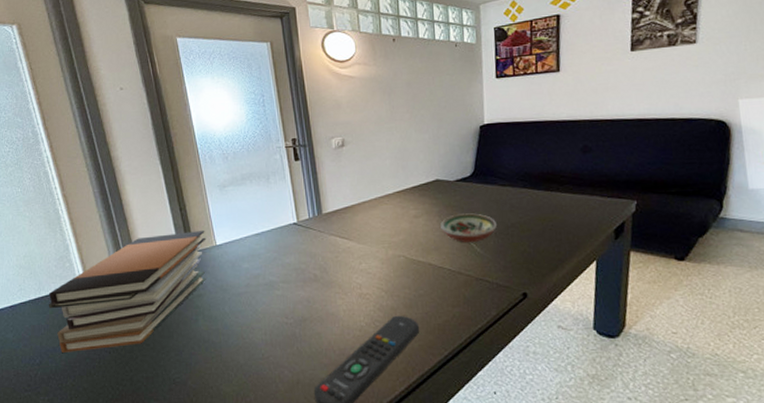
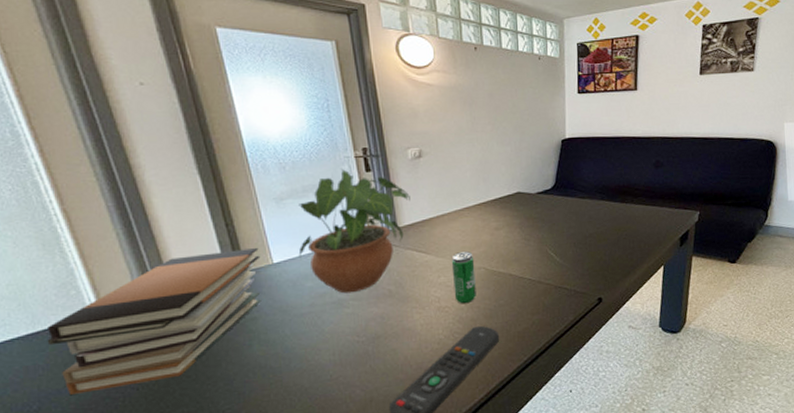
potted plant: none [237,157,334,276] -> present [298,168,410,294]
beverage can: none [372,239,396,292] -> present [451,251,476,304]
decorative bowl: present [441,213,496,242] -> none [522,224,575,253]

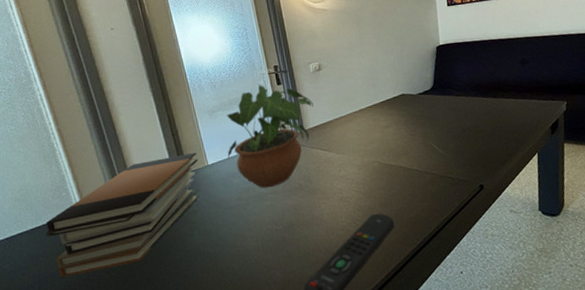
beverage can: present [451,251,476,304] -> none [349,148,372,195]

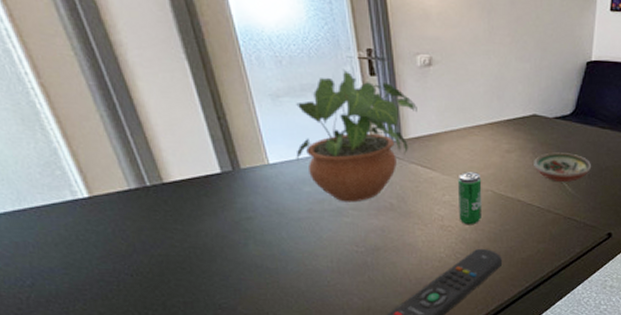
book stack: present [45,152,200,277] -> none [34,145,257,274]
beverage can: none [349,148,372,195] -> present [457,172,482,225]
decorative bowl: none [408,120,455,146] -> present [534,152,591,182]

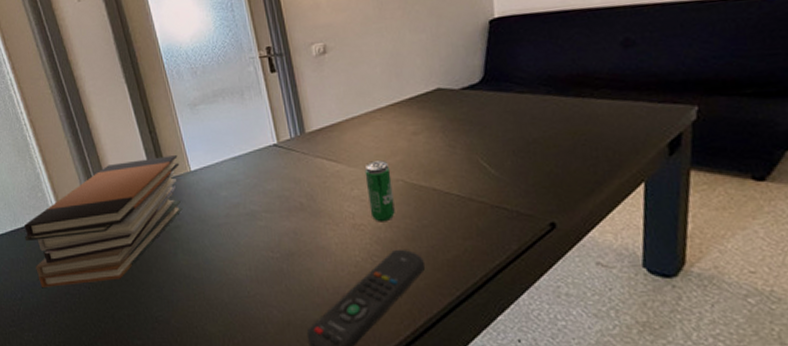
book stack: none [34,145,257,274] -> present [24,154,183,287]
potted plant: present [296,69,417,203] -> none [210,70,317,205]
decorative bowl: present [534,152,591,182] -> none [445,127,514,163]

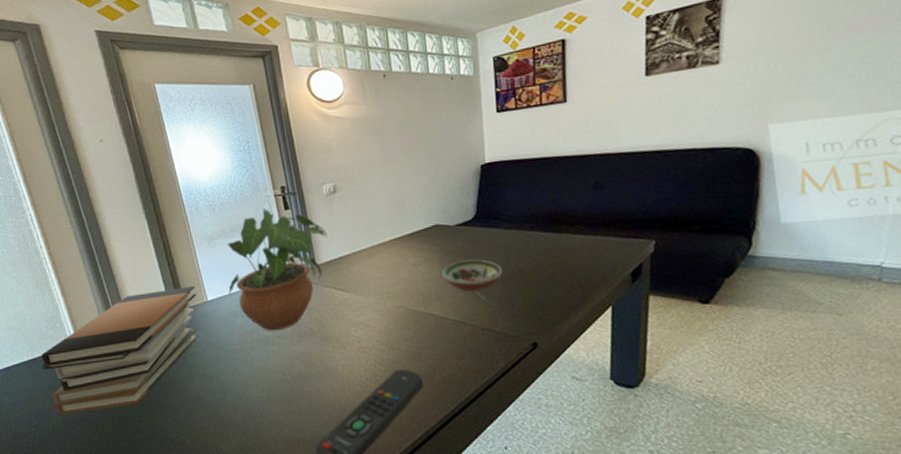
potted plant: none [210,70,317,205] -> present [227,207,327,331]
beverage can: present [364,160,395,222] -> none [370,289,397,345]
decorative bowl: none [445,127,514,163] -> present [442,259,502,291]

